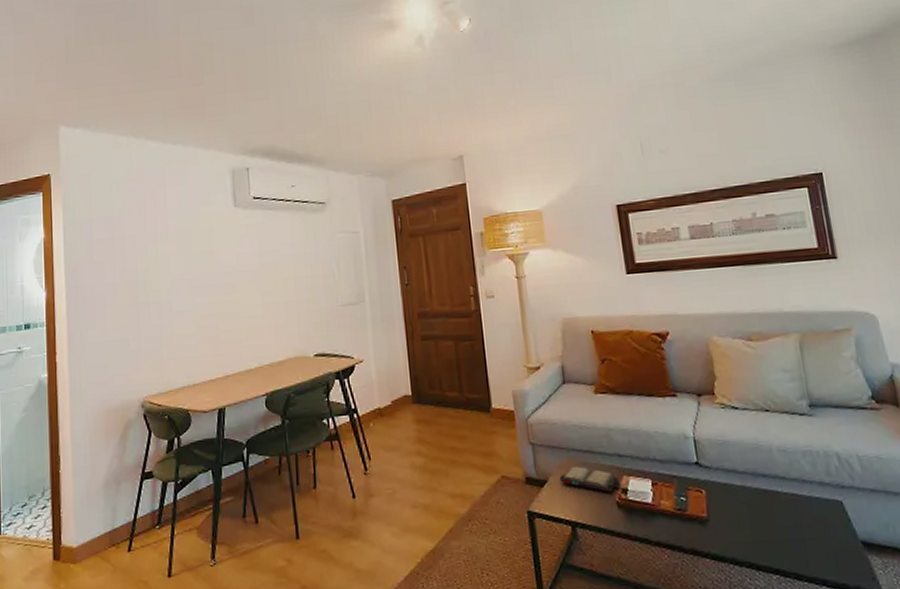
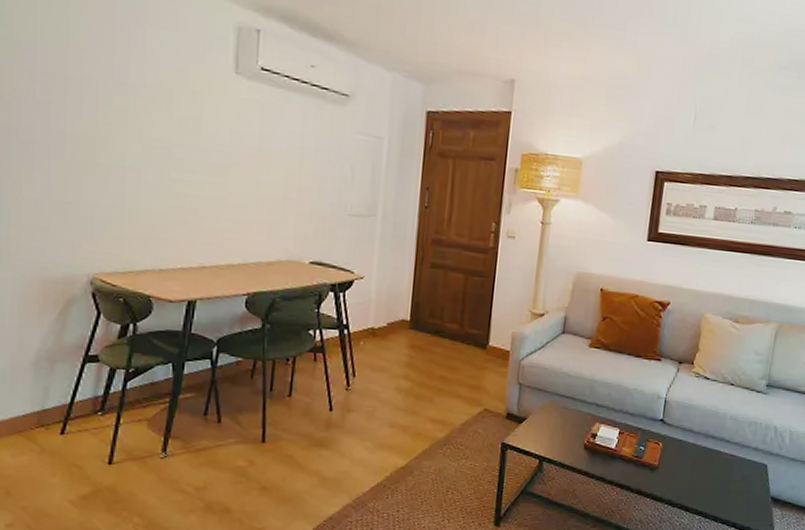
hardback book: present [559,466,620,493] -> none [538,409,592,436]

